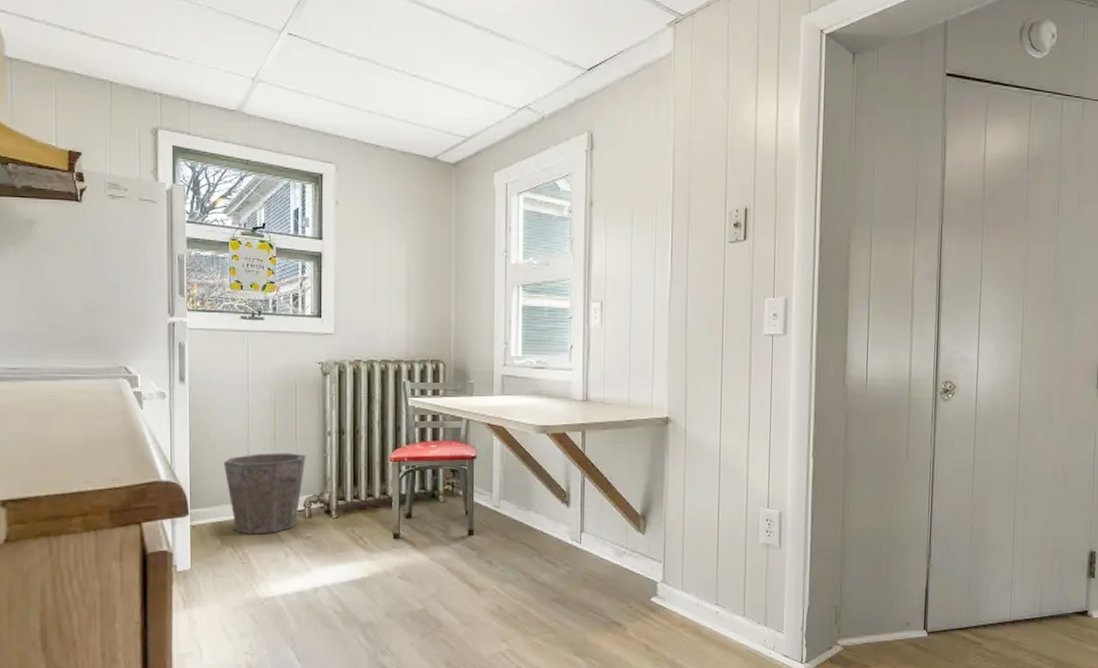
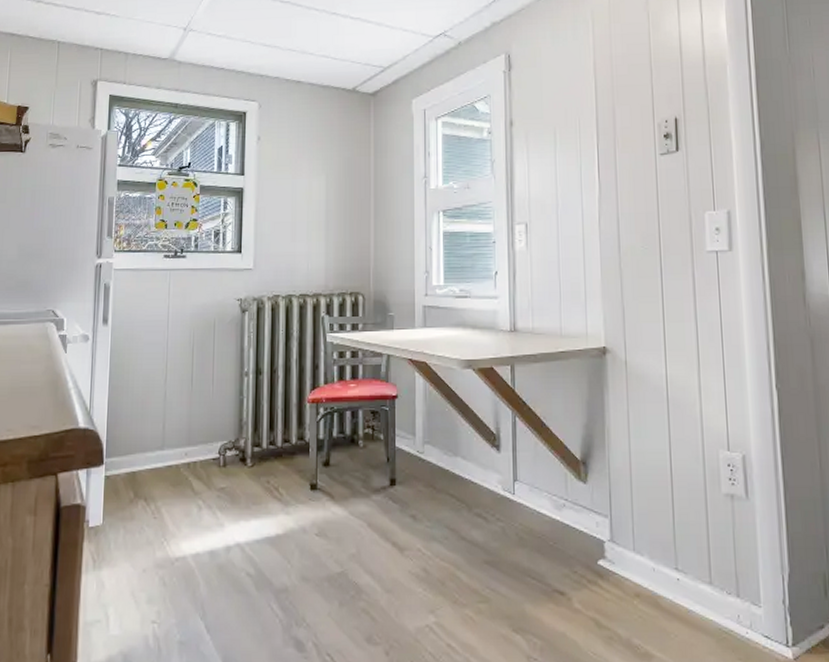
waste bin: present [224,453,306,534] -> none [141,395,222,486]

